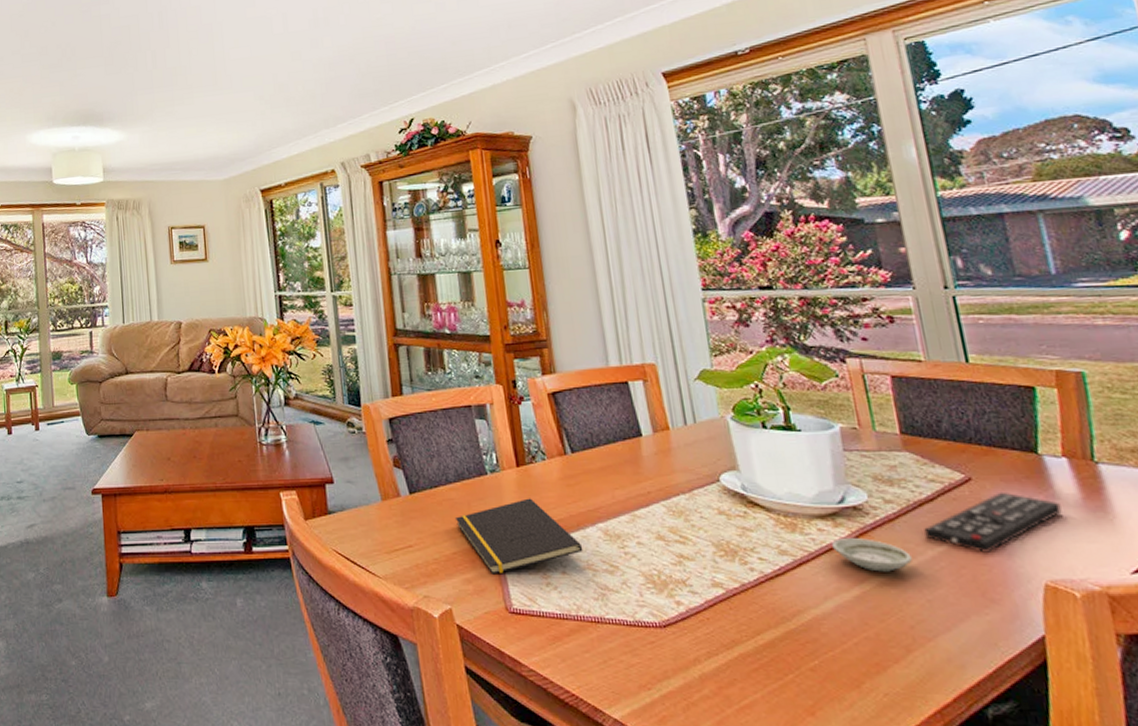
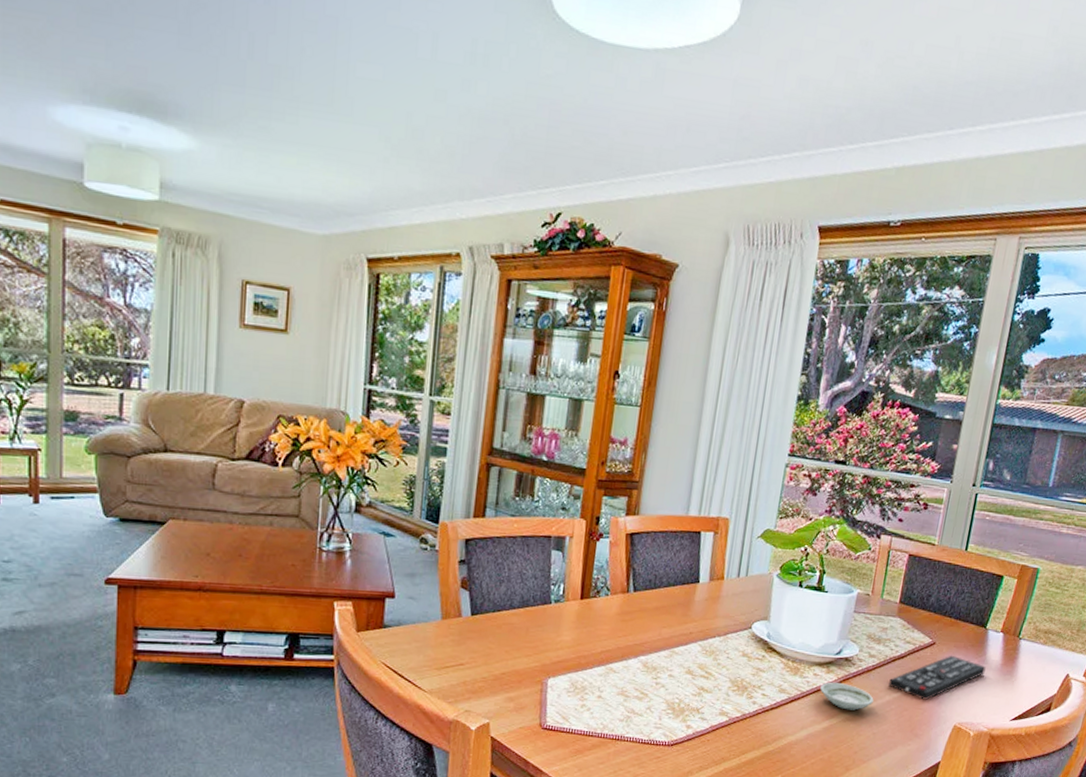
notepad: present [454,498,583,575] -> none [510,629,622,695]

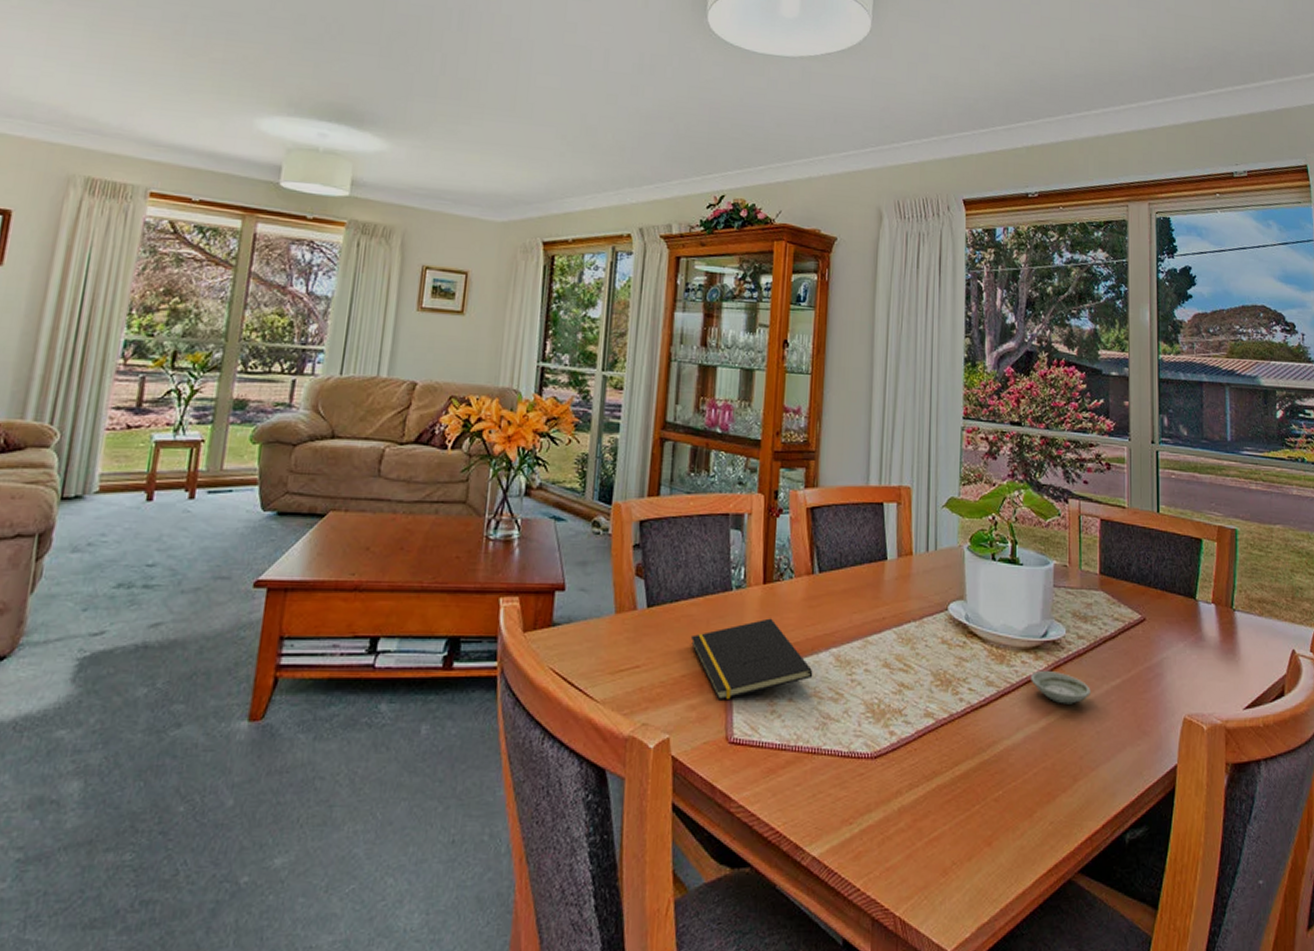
notepad: none [510,629,622,695] -> present [690,618,813,701]
remote control: present [888,655,986,700] -> none [1104,632,1205,688]

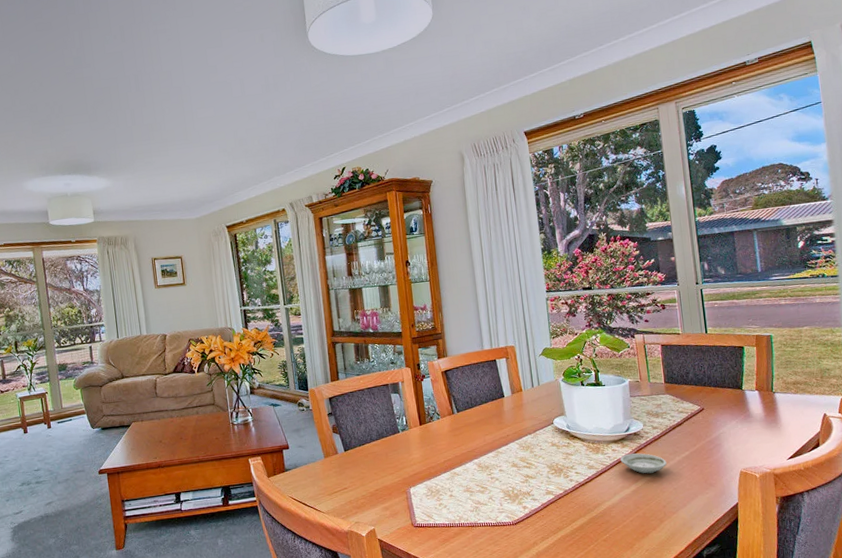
notepad: present [690,618,813,701] -> none [376,446,464,502]

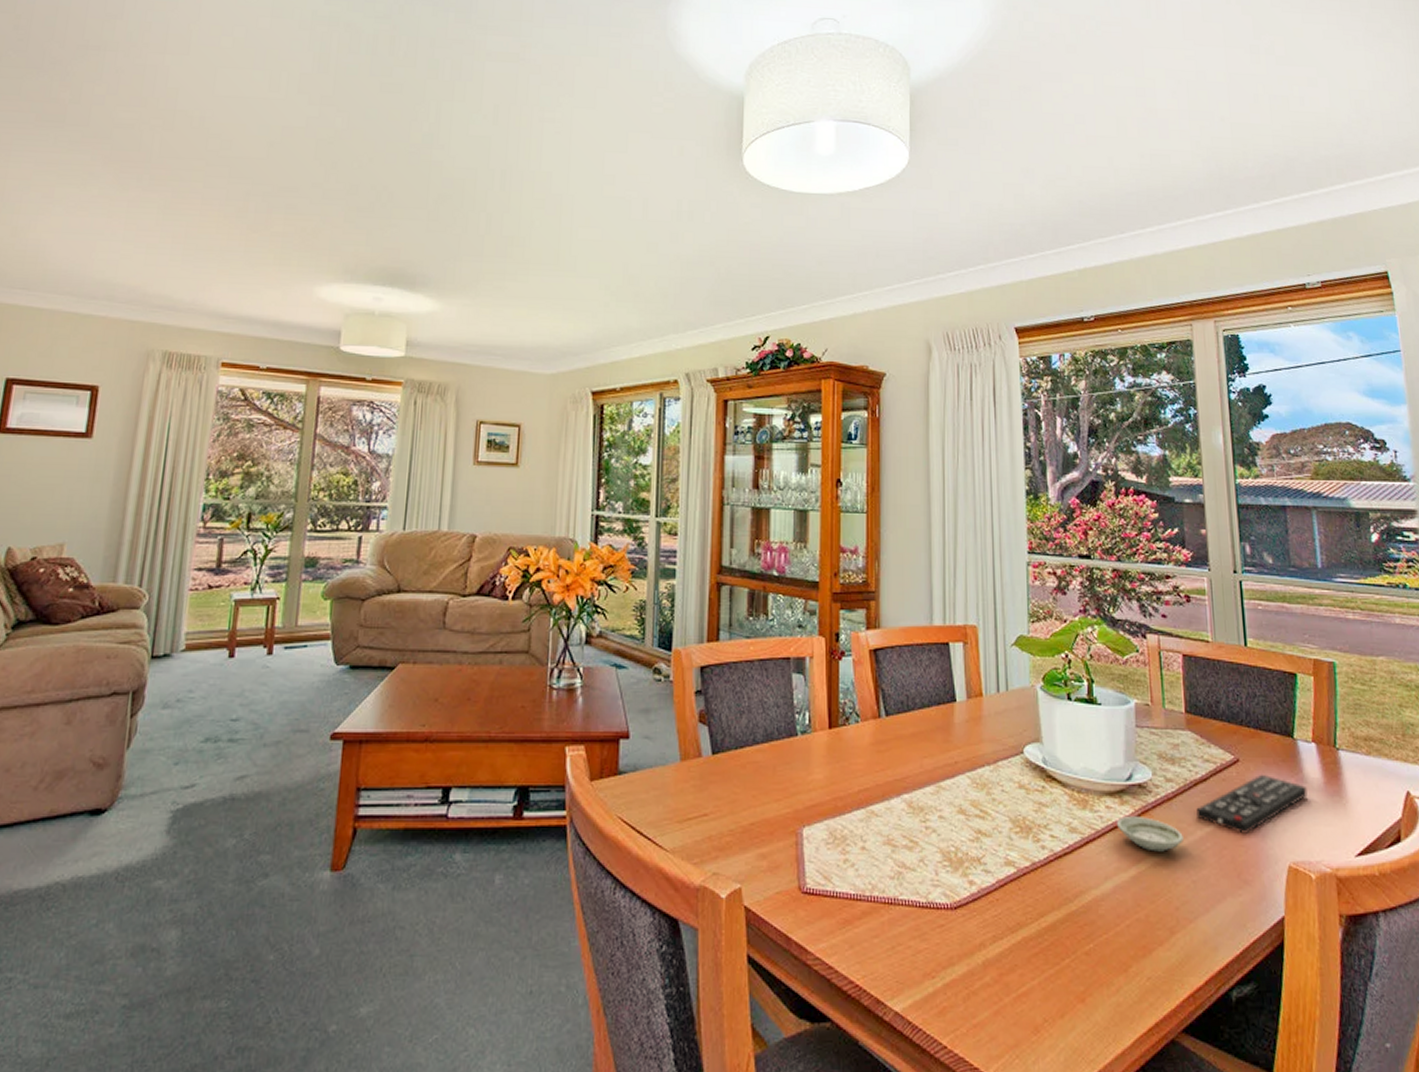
remote control: none [675,415,753,455] -> present [1196,774,1308,834]

